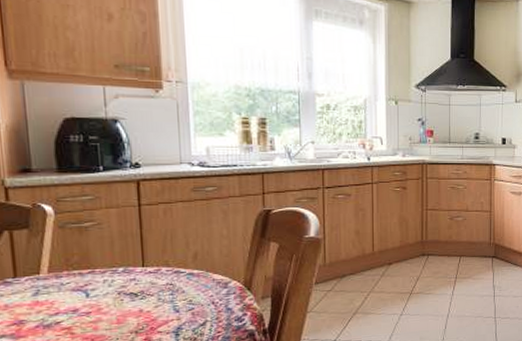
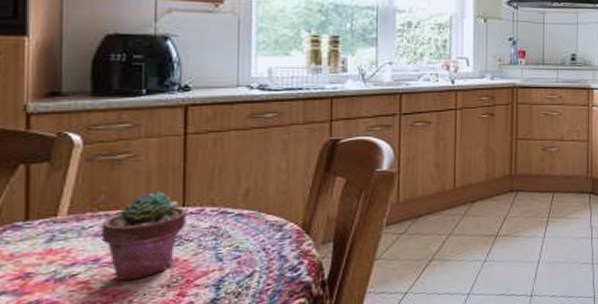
potted succulent: none [76,254,147,328] -> present [101,191,186,281]

